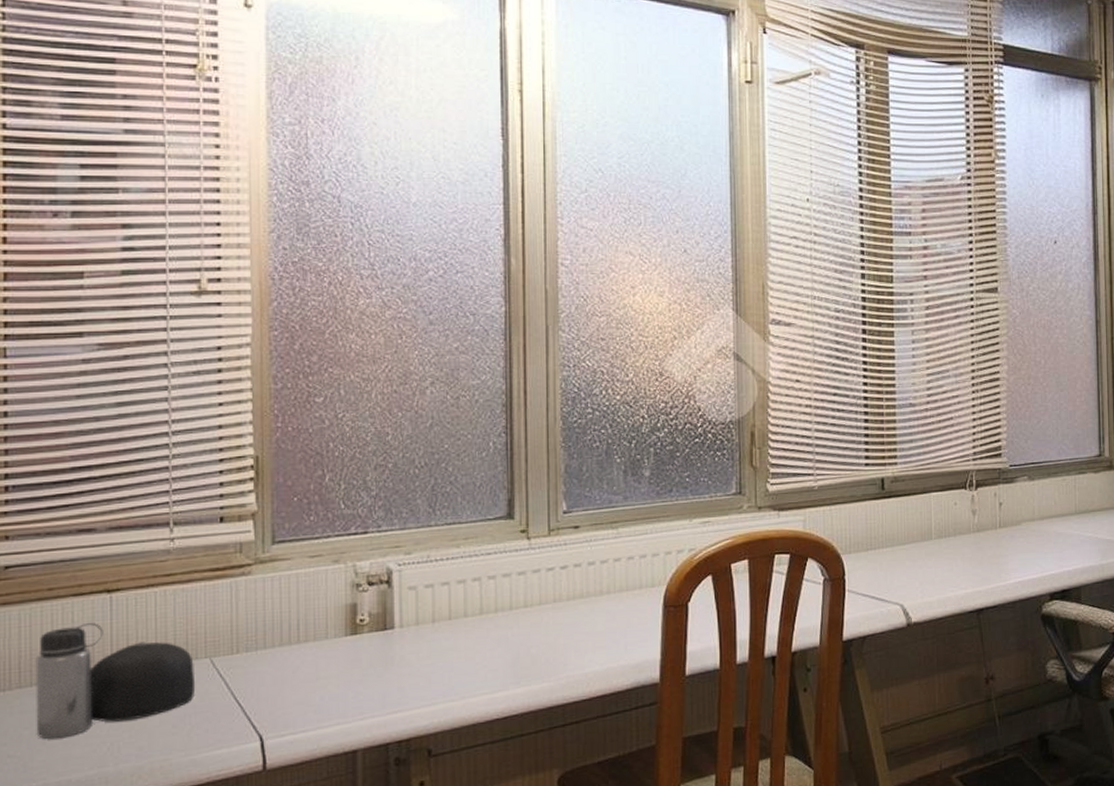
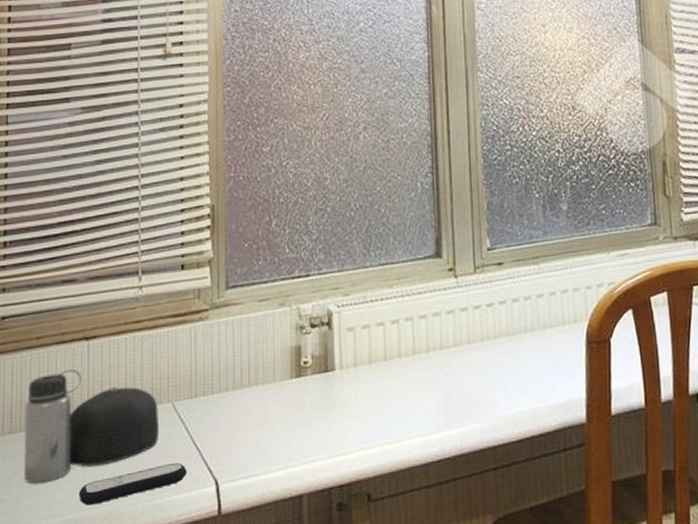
remote control: none [102,719,228,761] -> present [78,463,188,506]

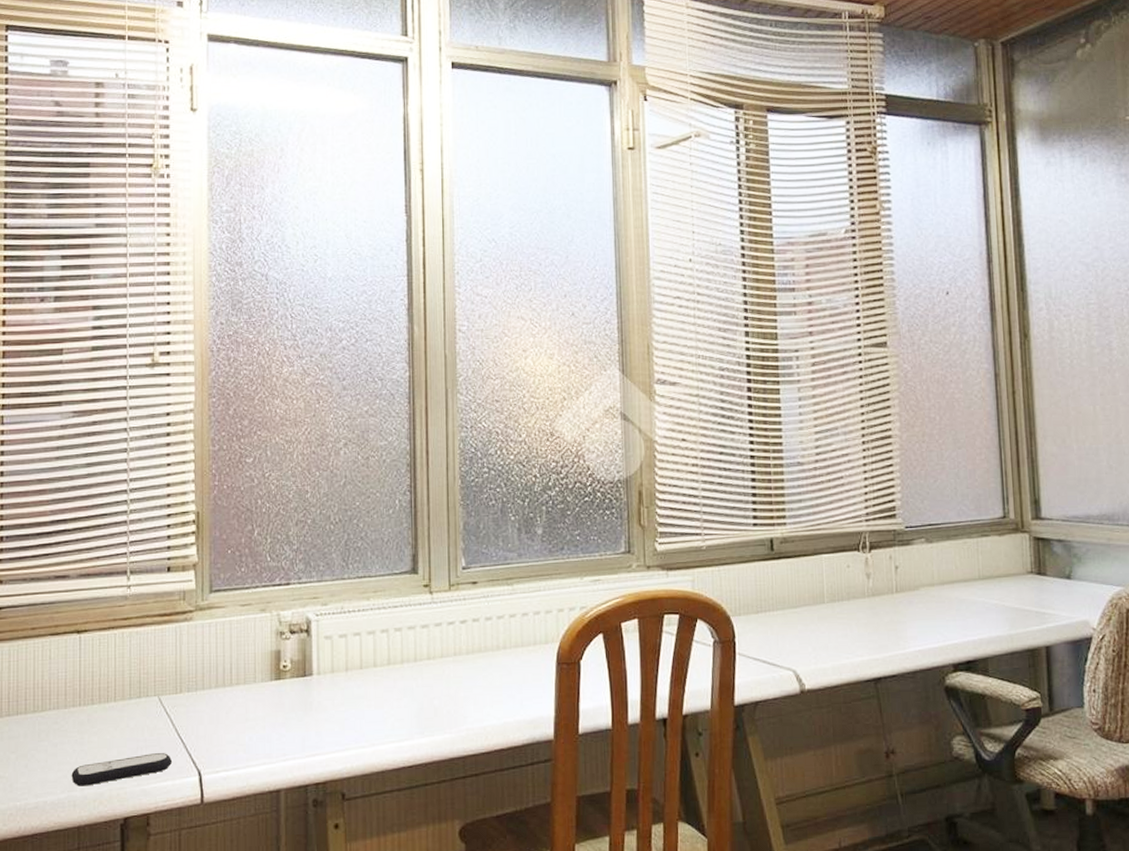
water bottle: present [24,369,160,483] -> none [20,660,147,763]

